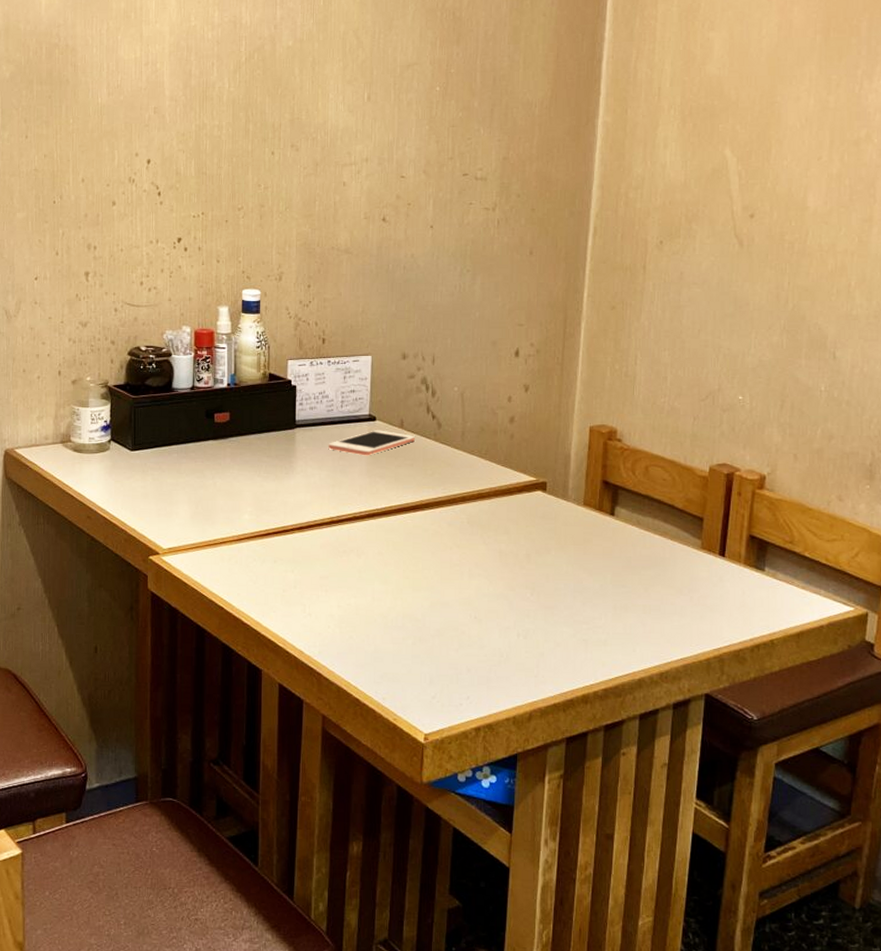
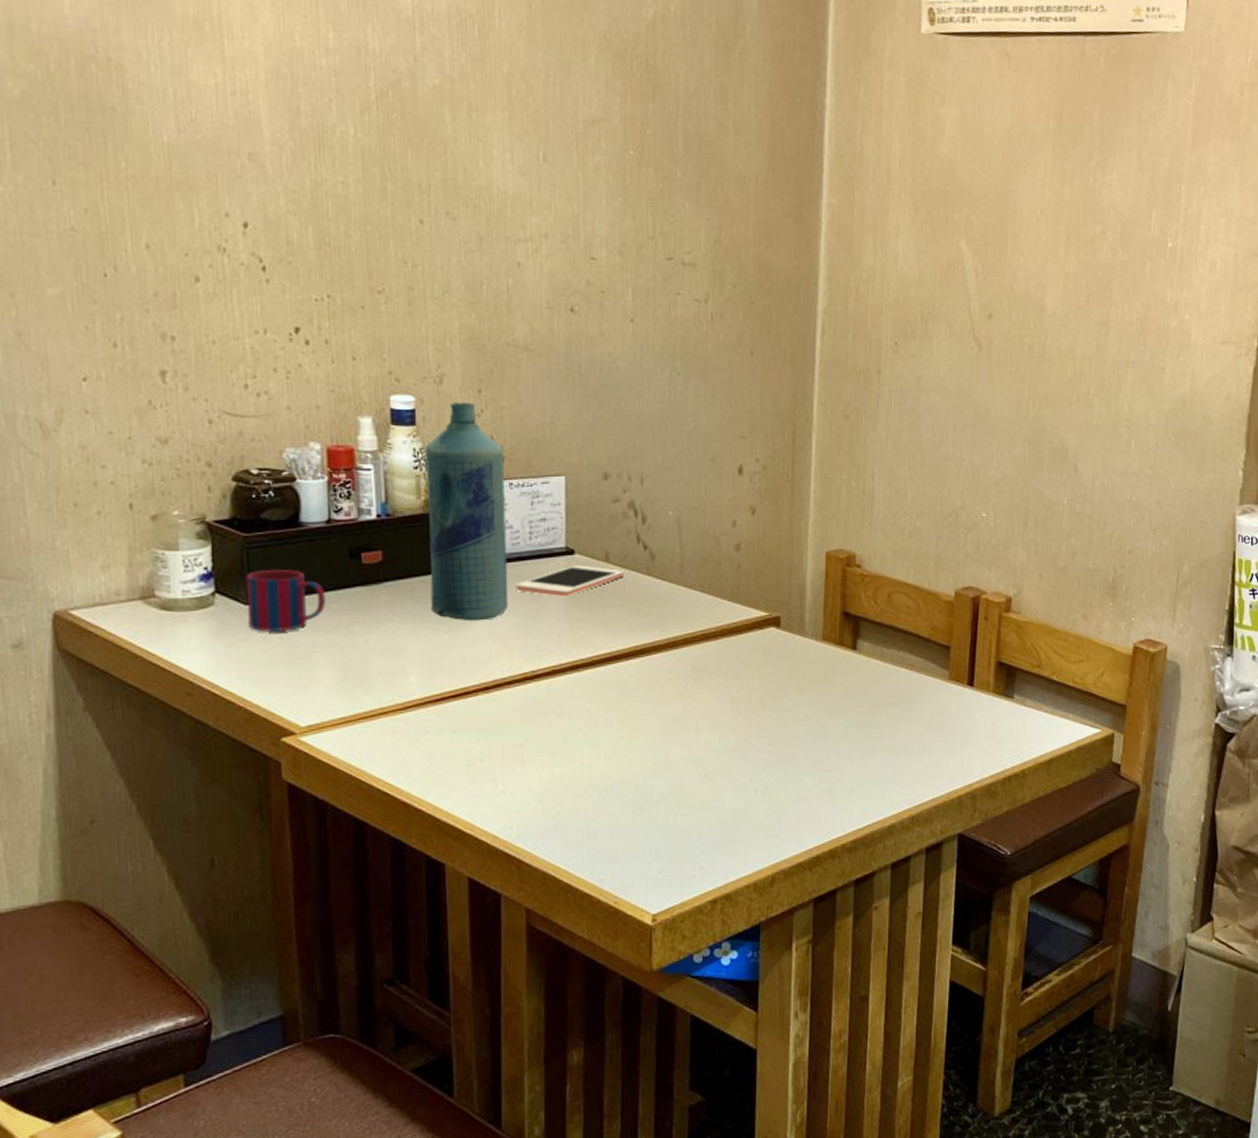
mug: none [132,425,187,473] -> present [245,569,326,632]
bottle: none [263,295,324,472] -> present [424,403,509,621]

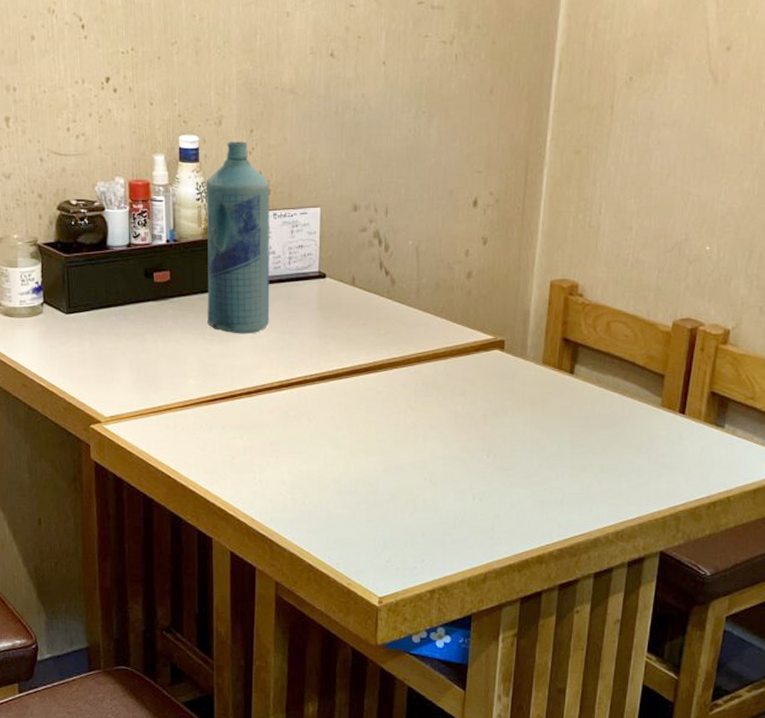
mug: present [245,569,326,632] -> none [66,286,126,338]
cell phone: present [515,565,624,597] -> none [276,288,367,316]

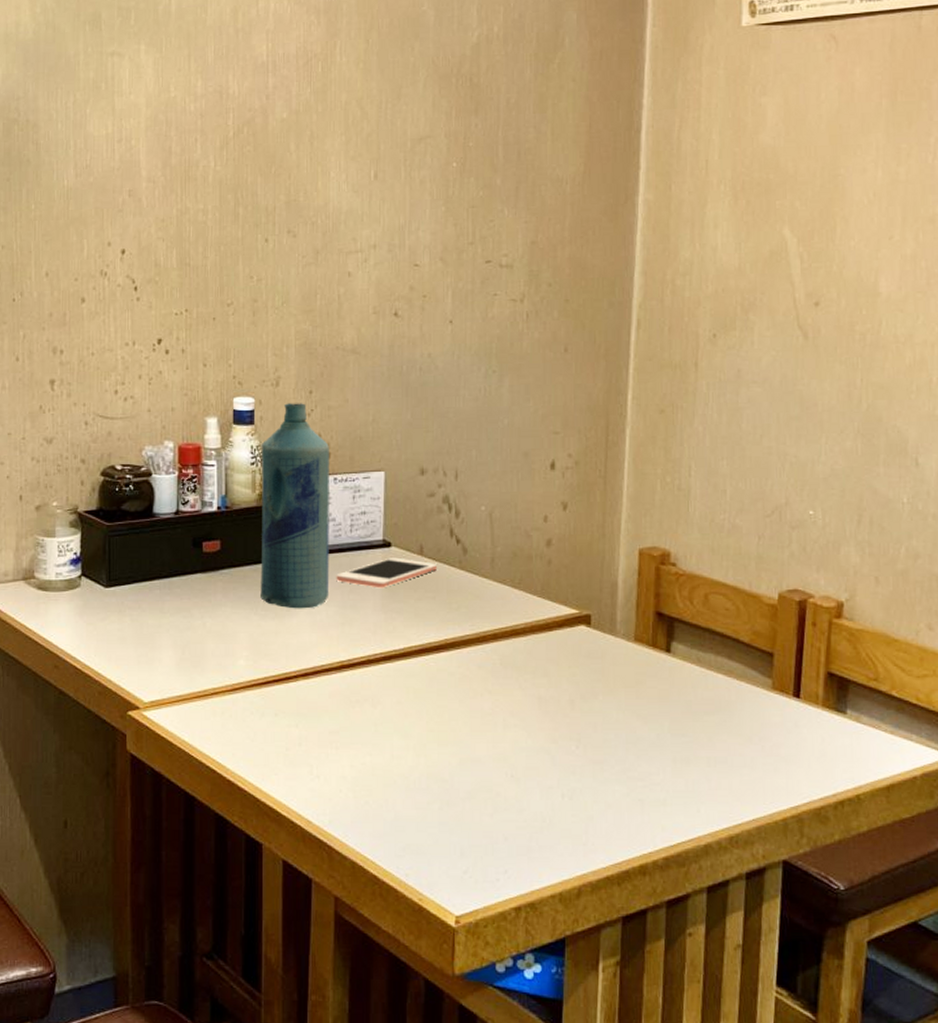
cell phone: none [276,288,367,316] -> present [336,557,437,588]

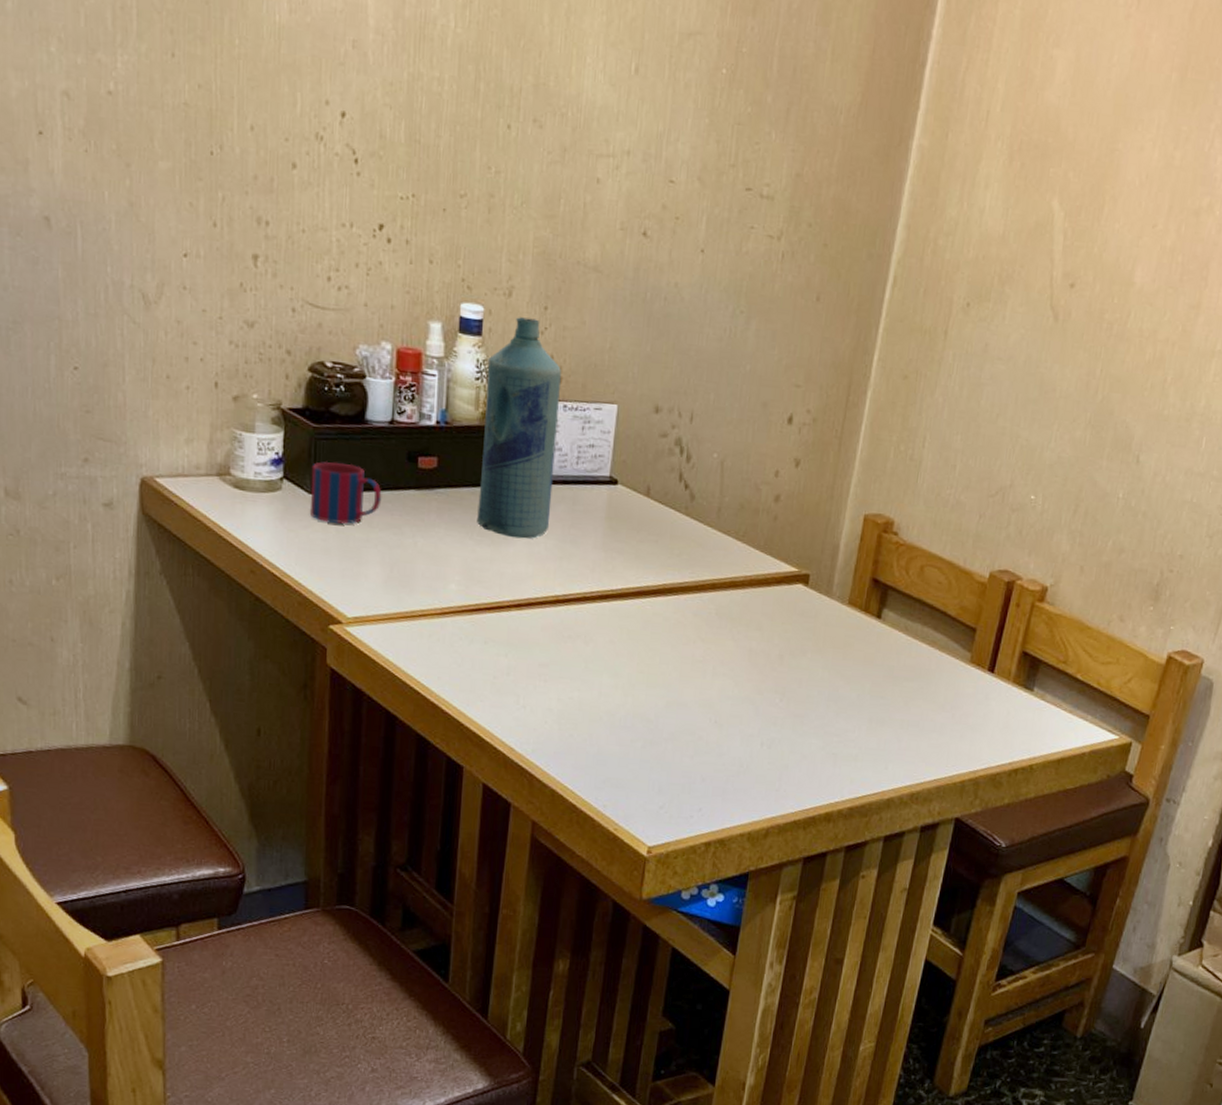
mug: none [106,556,171,614] -> present [310,461,382,524]
cell phone: present [336,557,437,588] -> none [558,495,663,527]

